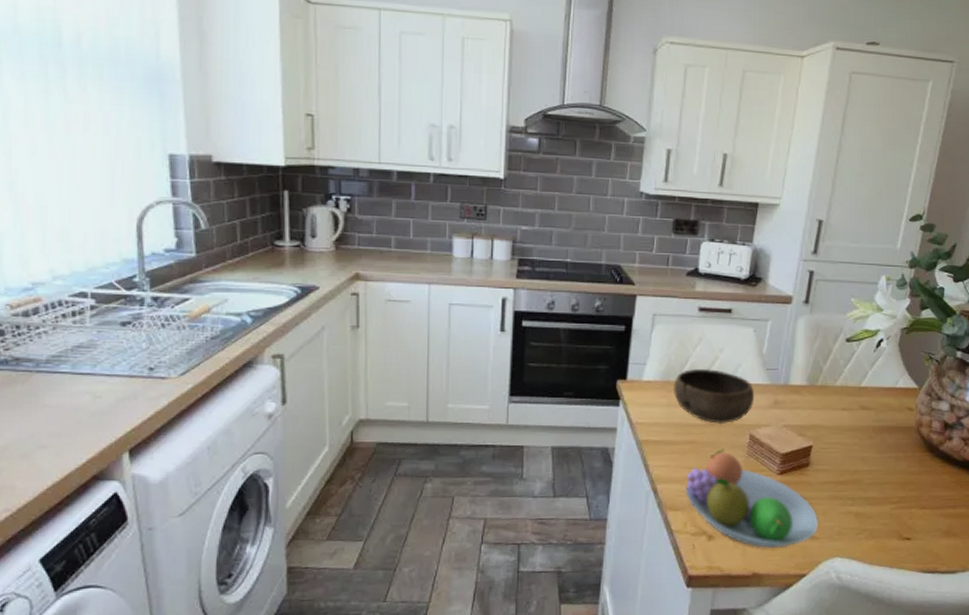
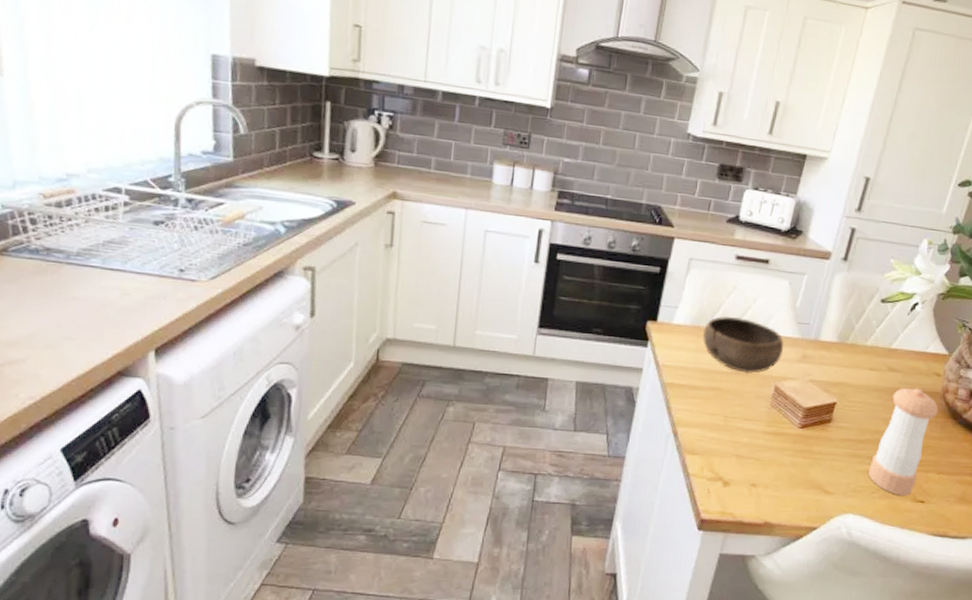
fruit bowl: present [686,449,818,548] -> none [706,398,835,499]
pepper shaker: none [852,424,914,535] -> present [868,388,938,496]

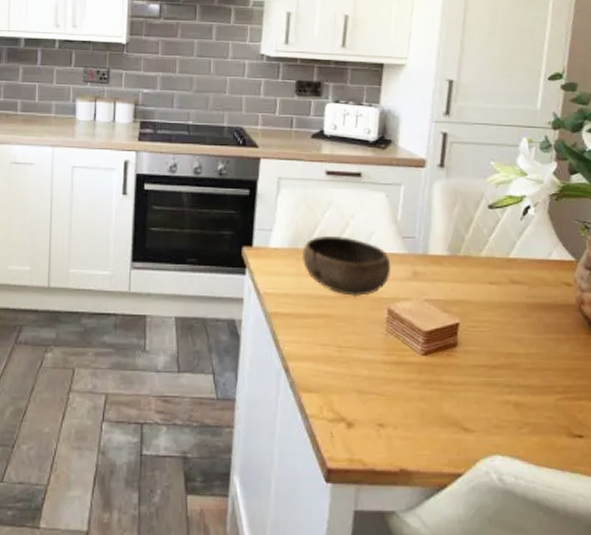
pepper shaker: present [868,388,938,496] -> none [510,301,577,430]

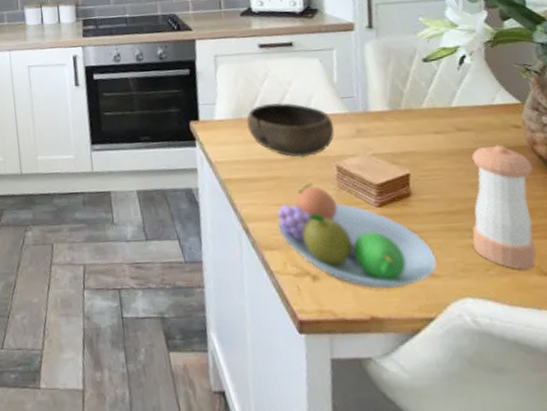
fruit bowl: none [320,324,473,440] -> present [276,183,438,289]
pepper shaker: none [510,301,577,430] -> present [471,144,536,270]

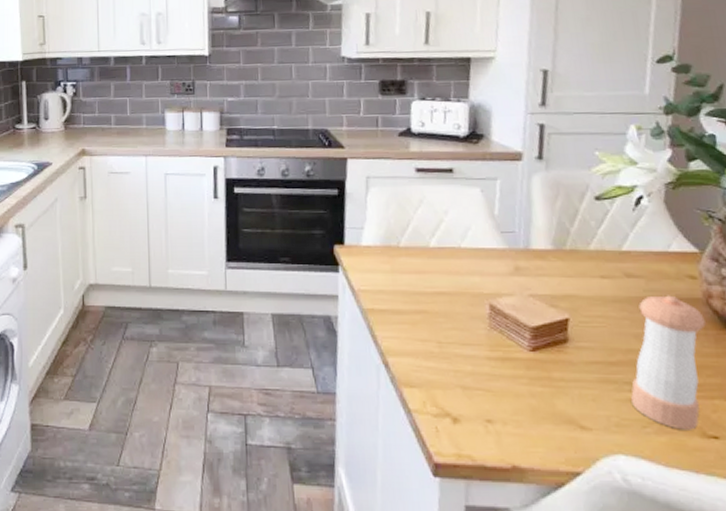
bowl: present [246,102,335,157] -> none [395,231,491,292]
fruit bowl: present [276,183,438,289] -> none [420,320,590,437]

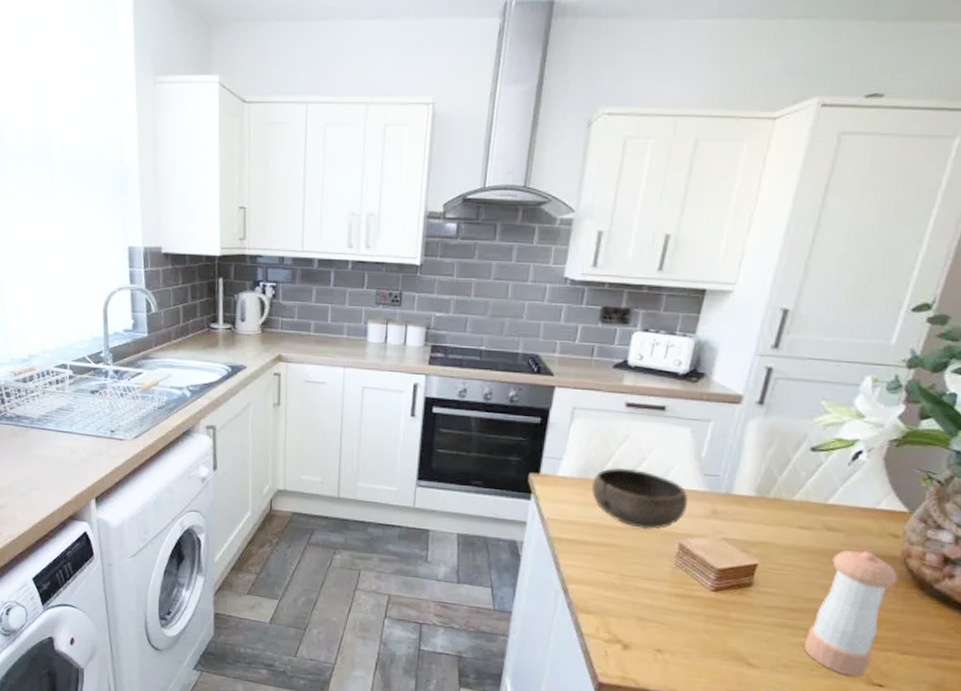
bowl: none [395,231,491,292] -> present [591,468,688,530]

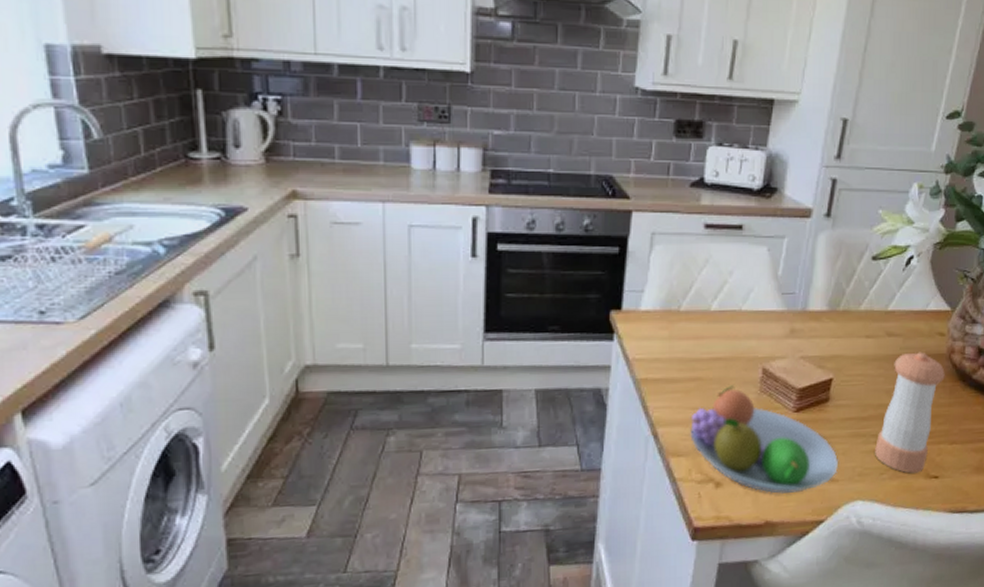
bowl: present [591,468,688,530] -> none [675,294,769,357]
fruit bowl: none [600,555,760,671] -> present [690,385,838,494]

